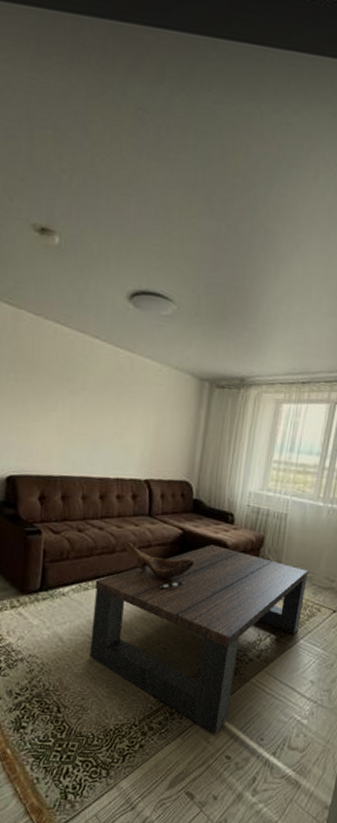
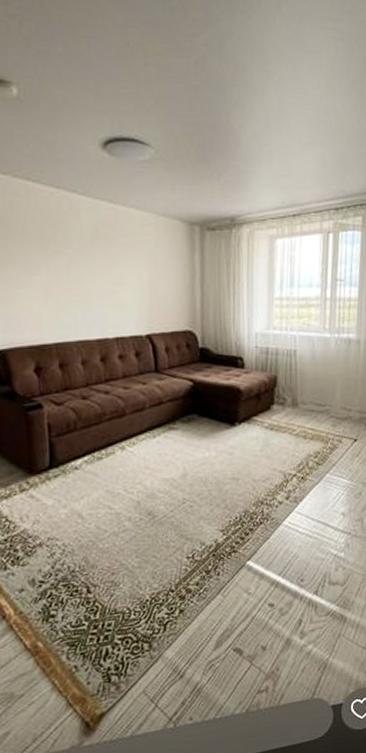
coffee table: present [90,545,308,734] -> none [108,392,325,584]
decorative bowl: present [125,541,195,589] -> none [135,402,210,446]

